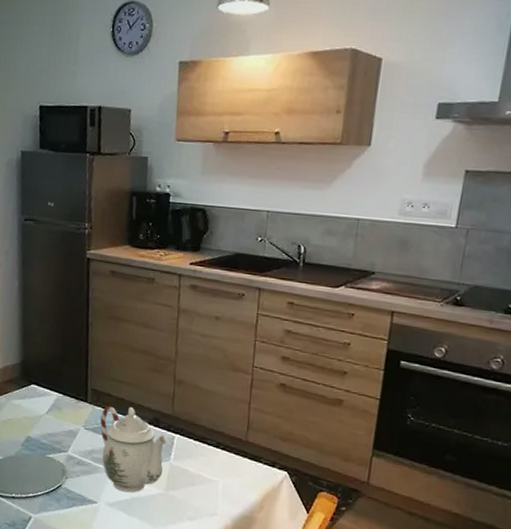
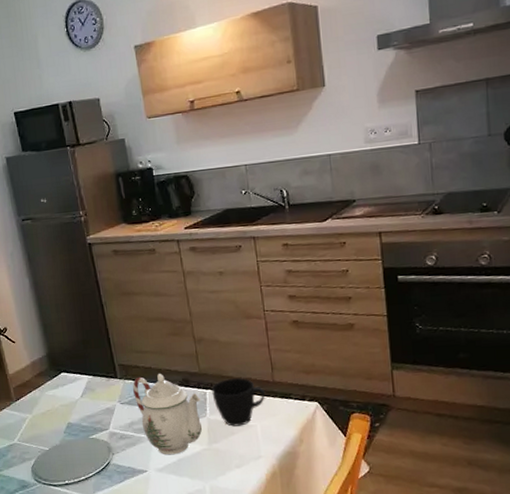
cup: none [180,428,235,479] -> present [211,378,265,427]

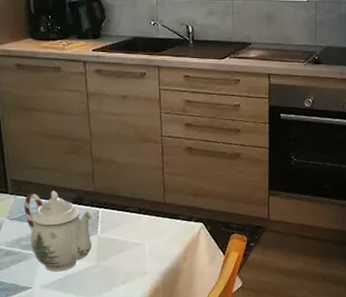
cup: present [211,378,265,427] -> none [104,198,155,244]

